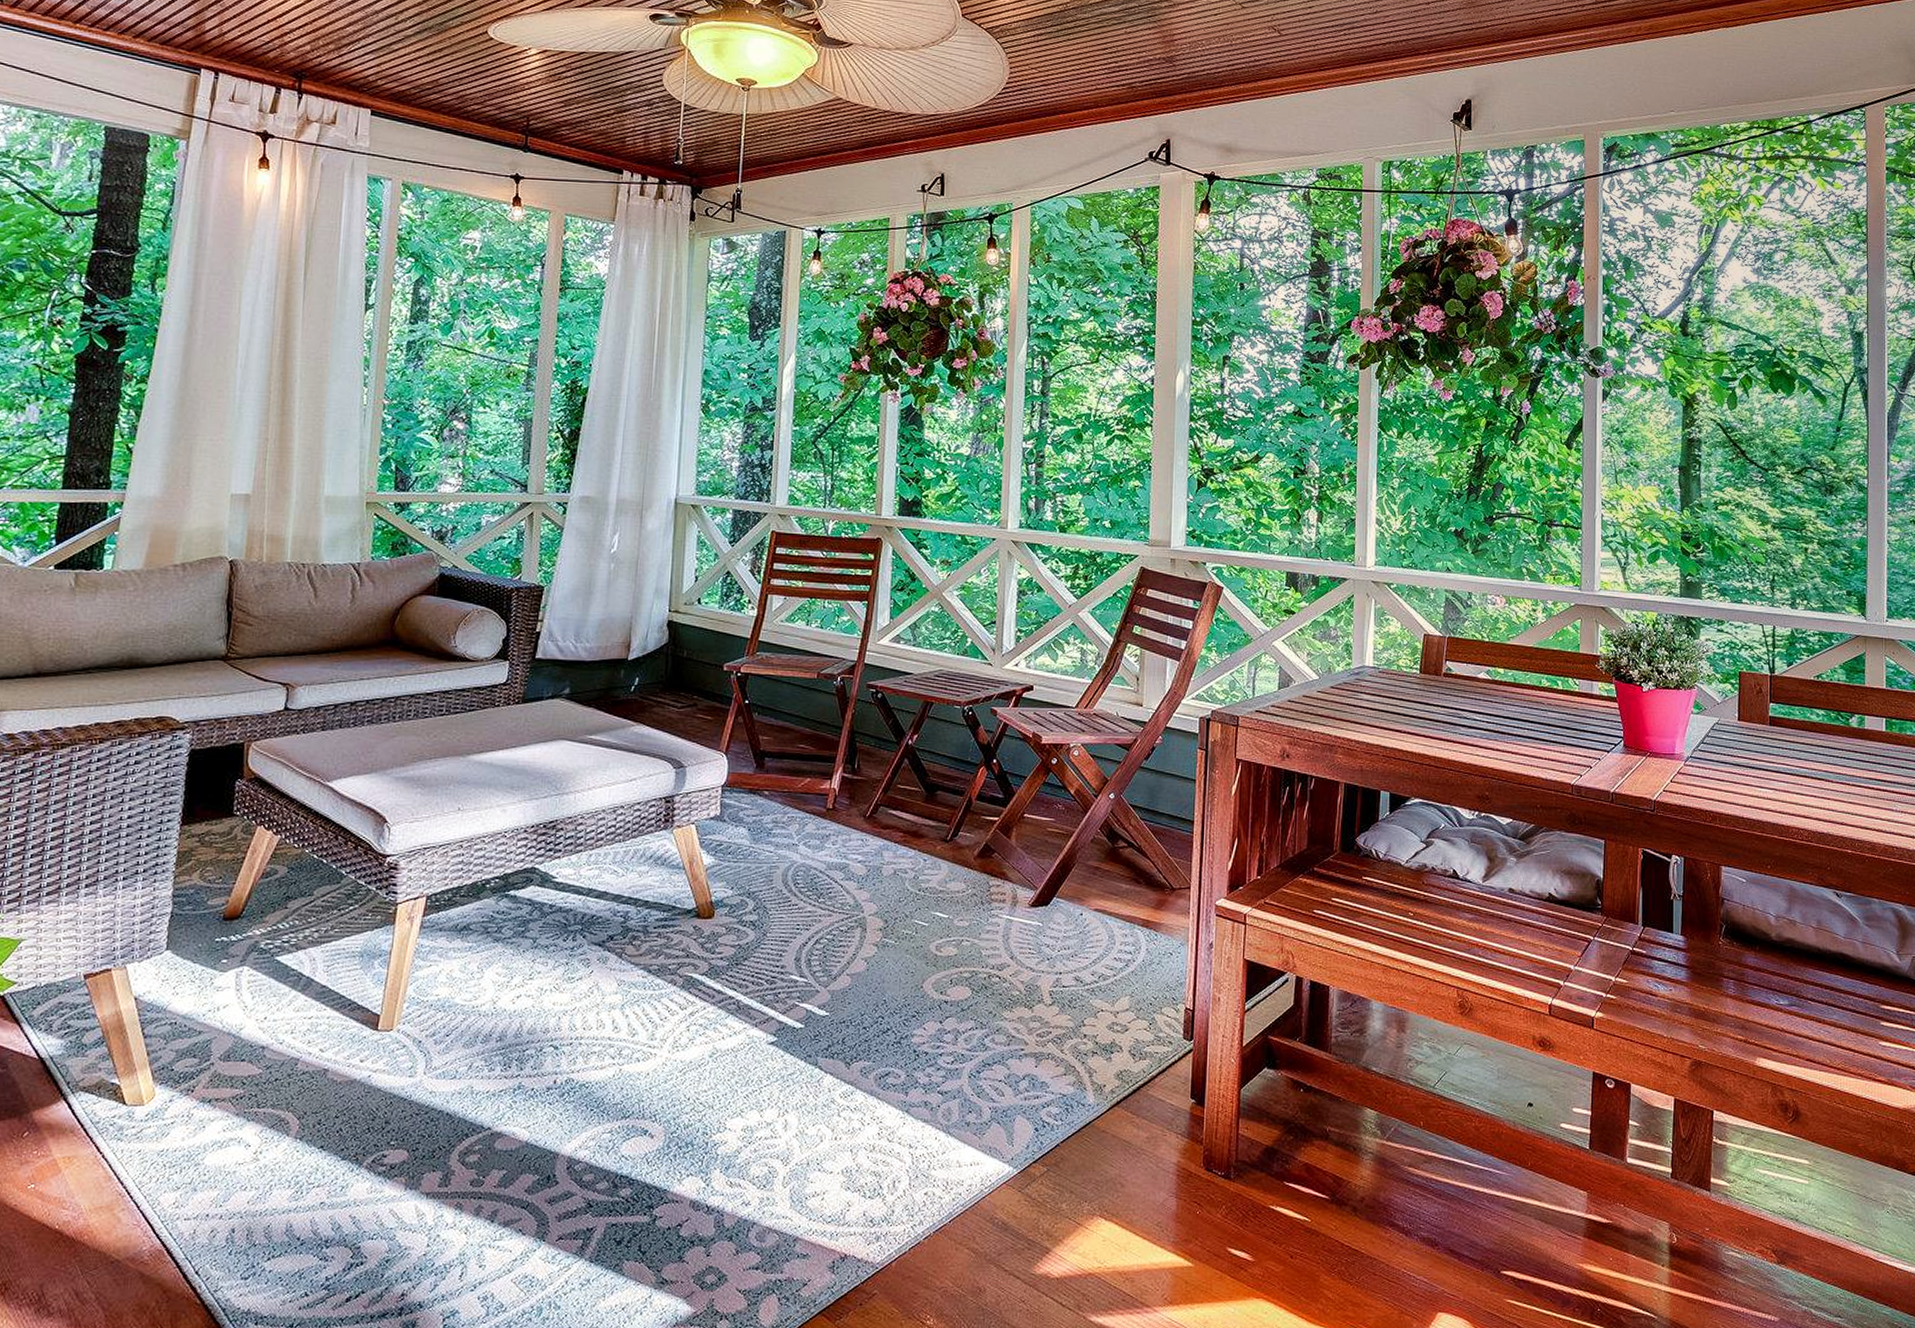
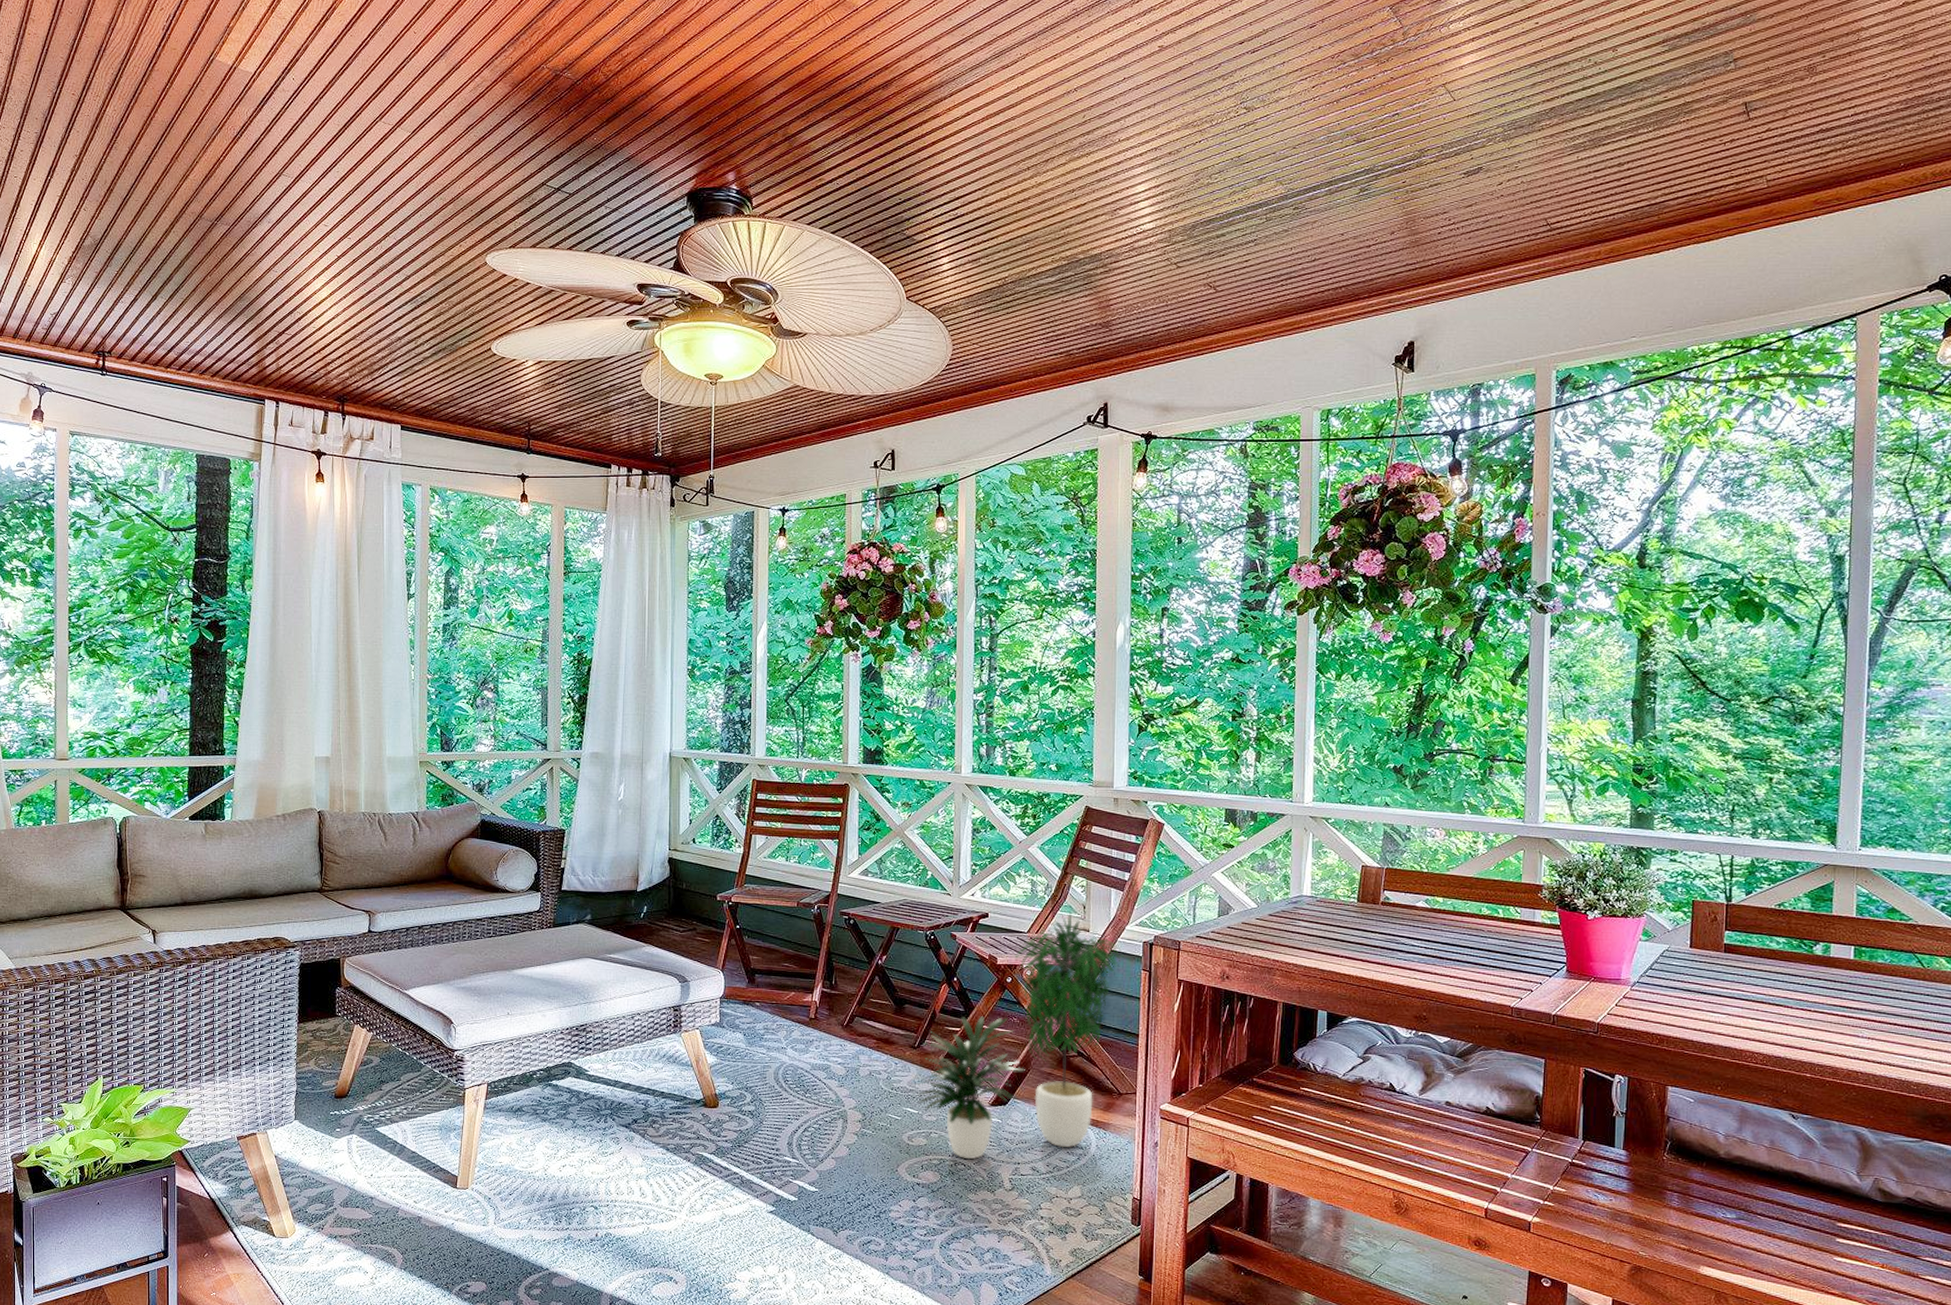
potted plant: none [948,683,1177,971] -> present [917,911,1121,1160]

